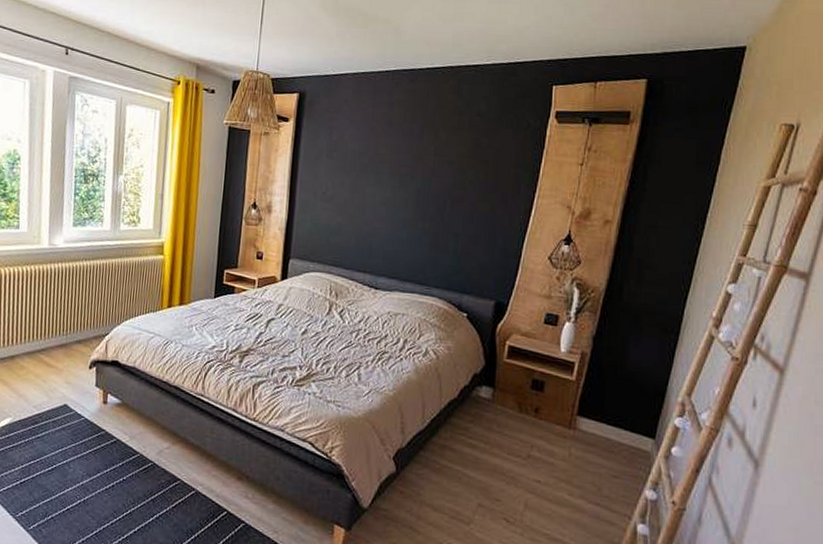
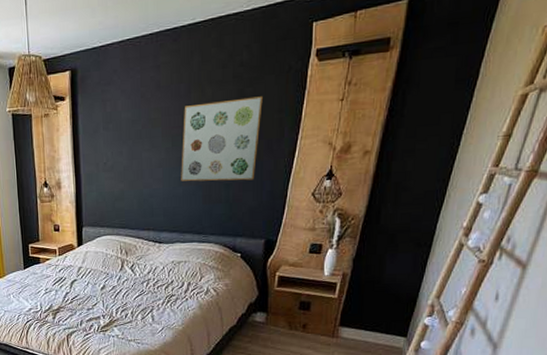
wall art: none [406,146,499,234] -> present [181,96,263,182]

